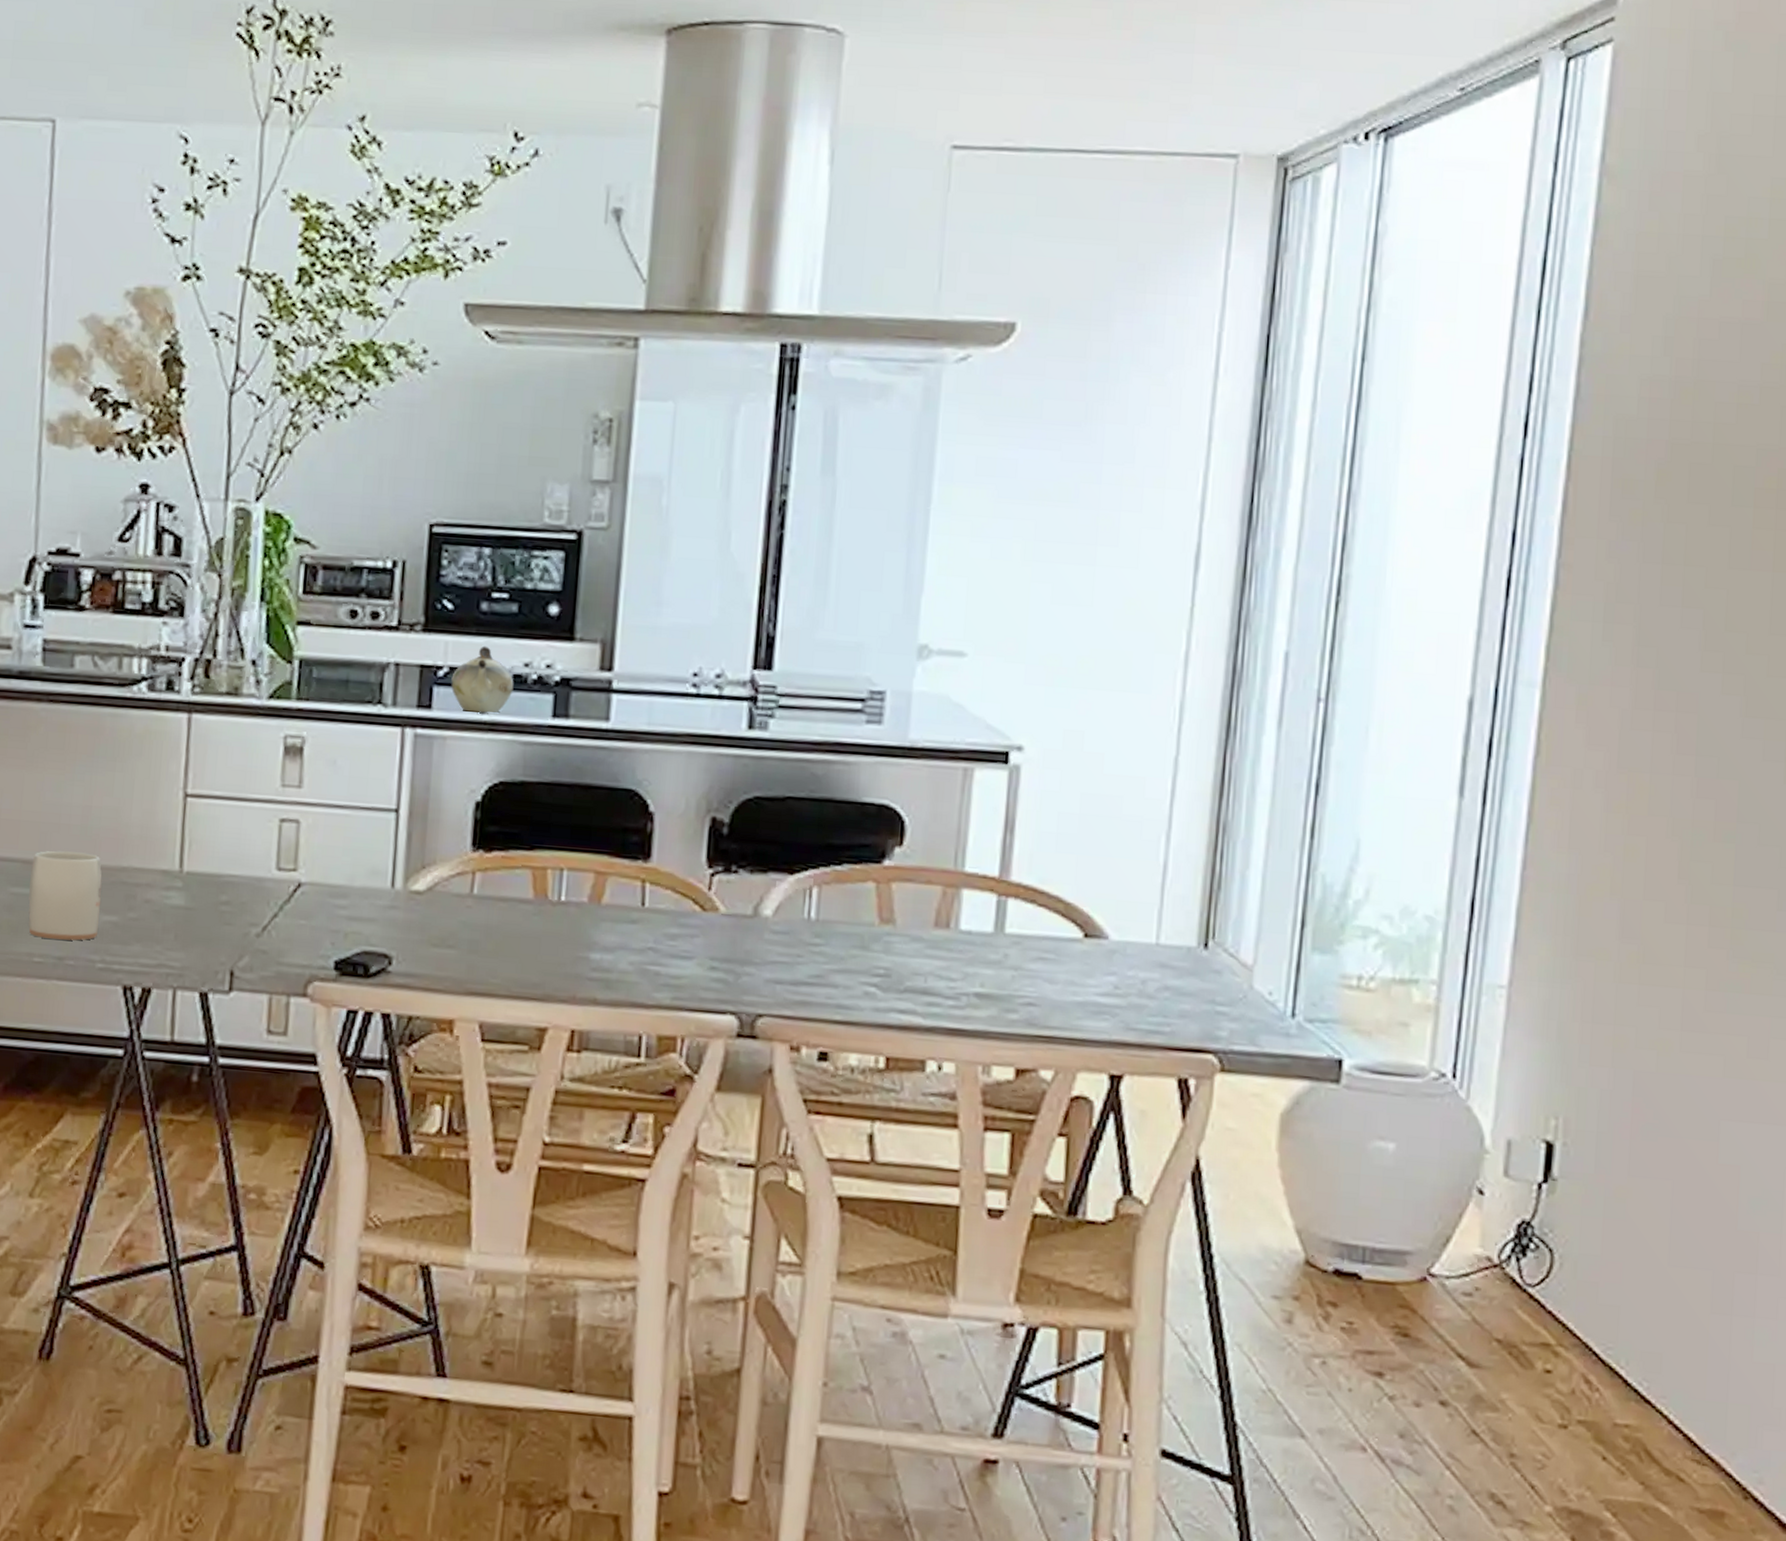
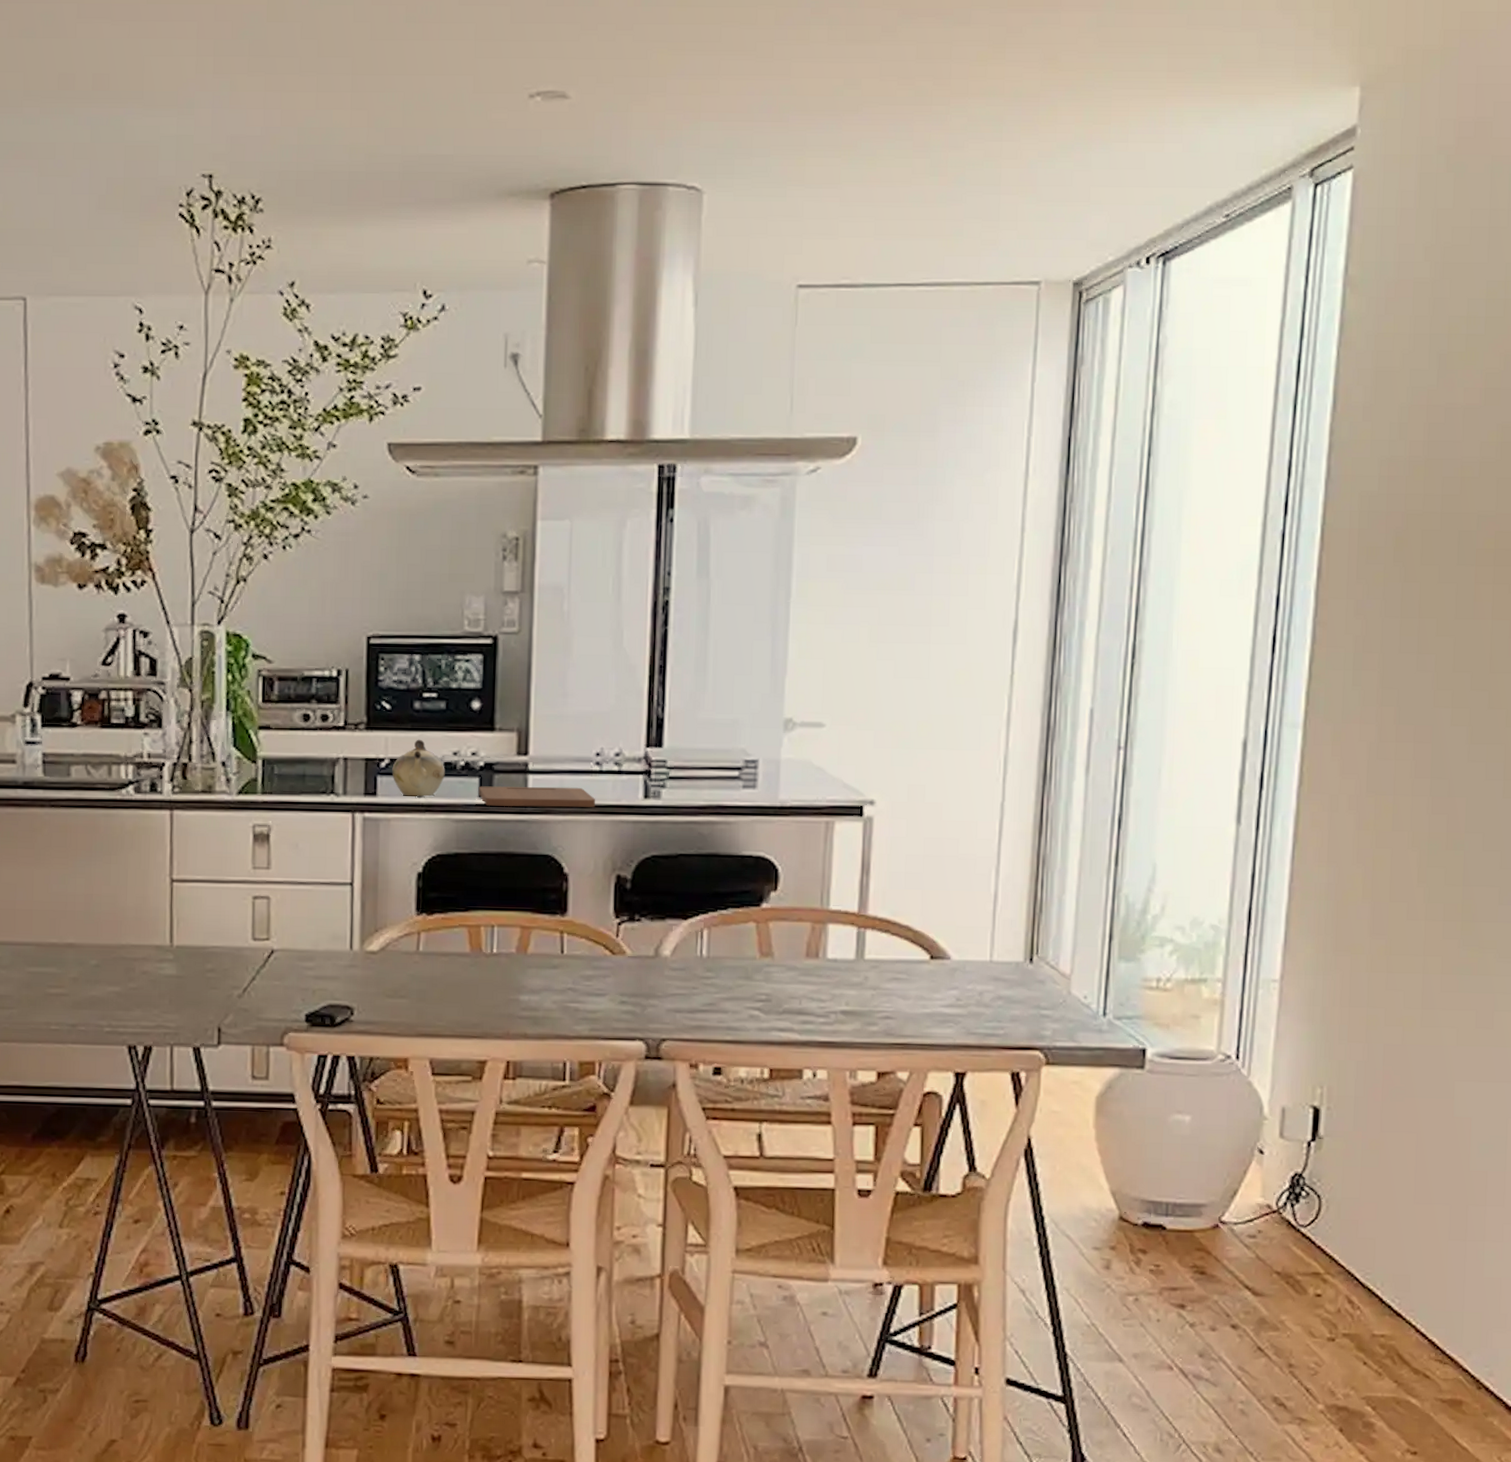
mug: present [28,850,102,941] -> none [43,934,106,1010]
cutting board: none [552,704,691,736] -> present [478,786,596,808]

